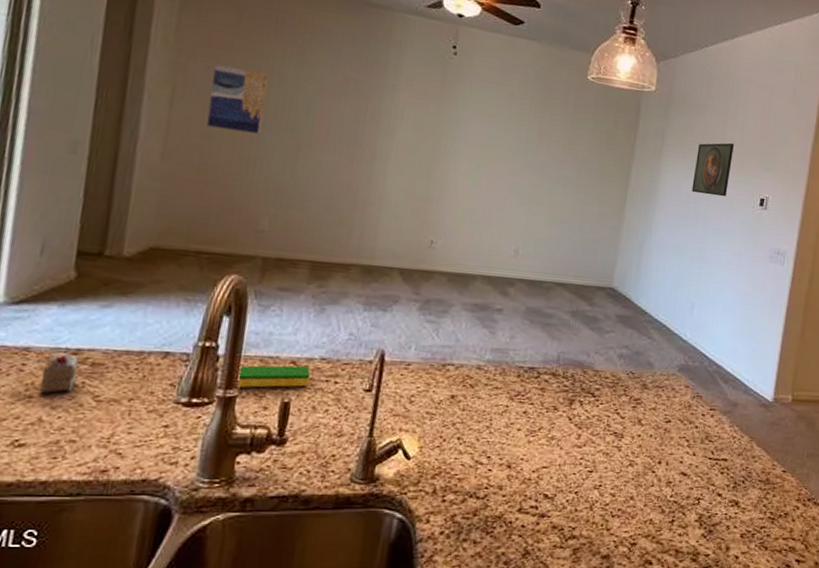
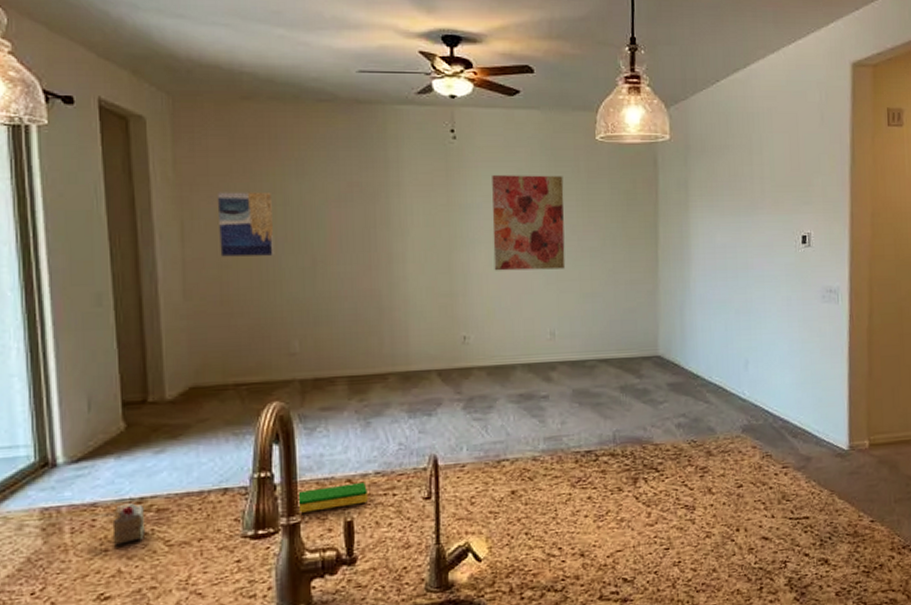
wall art: none [471,95,551,193] -> present [492,175,566,271]
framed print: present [691,142,734,197] -> none [725,181,765,242]

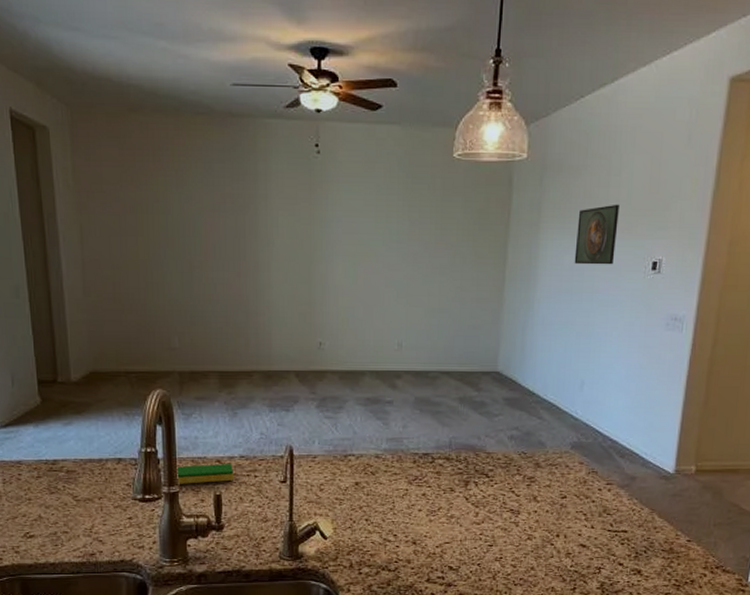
cake slice: present [112,502,146,545] -> none [33,462,59,496]
wall art: present [217,191,275,257] -> none [109,199,158,260]
wall art: present [492,175,566,271] -> none [350,191,419,284]
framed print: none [725,181,765,242] -> present [574,204,619,265]

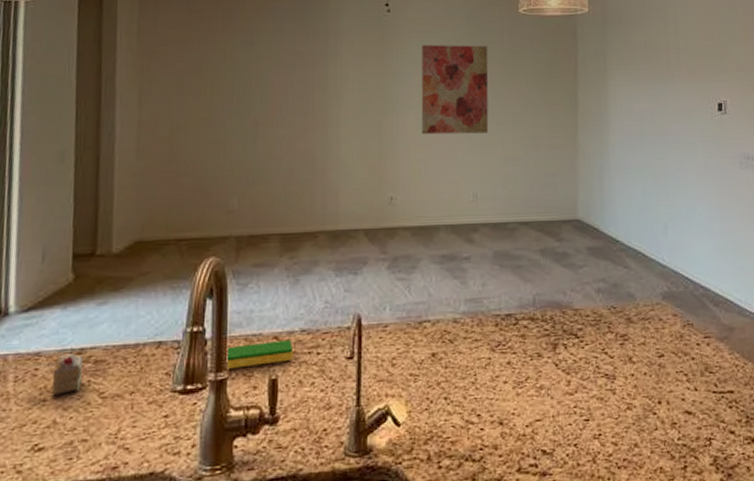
cake slice: none [33,462,59,496] -> present [51,352,83,395]
wall art: none [350,191,419,284] -> present [421,45,489,135]
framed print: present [574,204,619,265] -> none [642,51,681,108]

